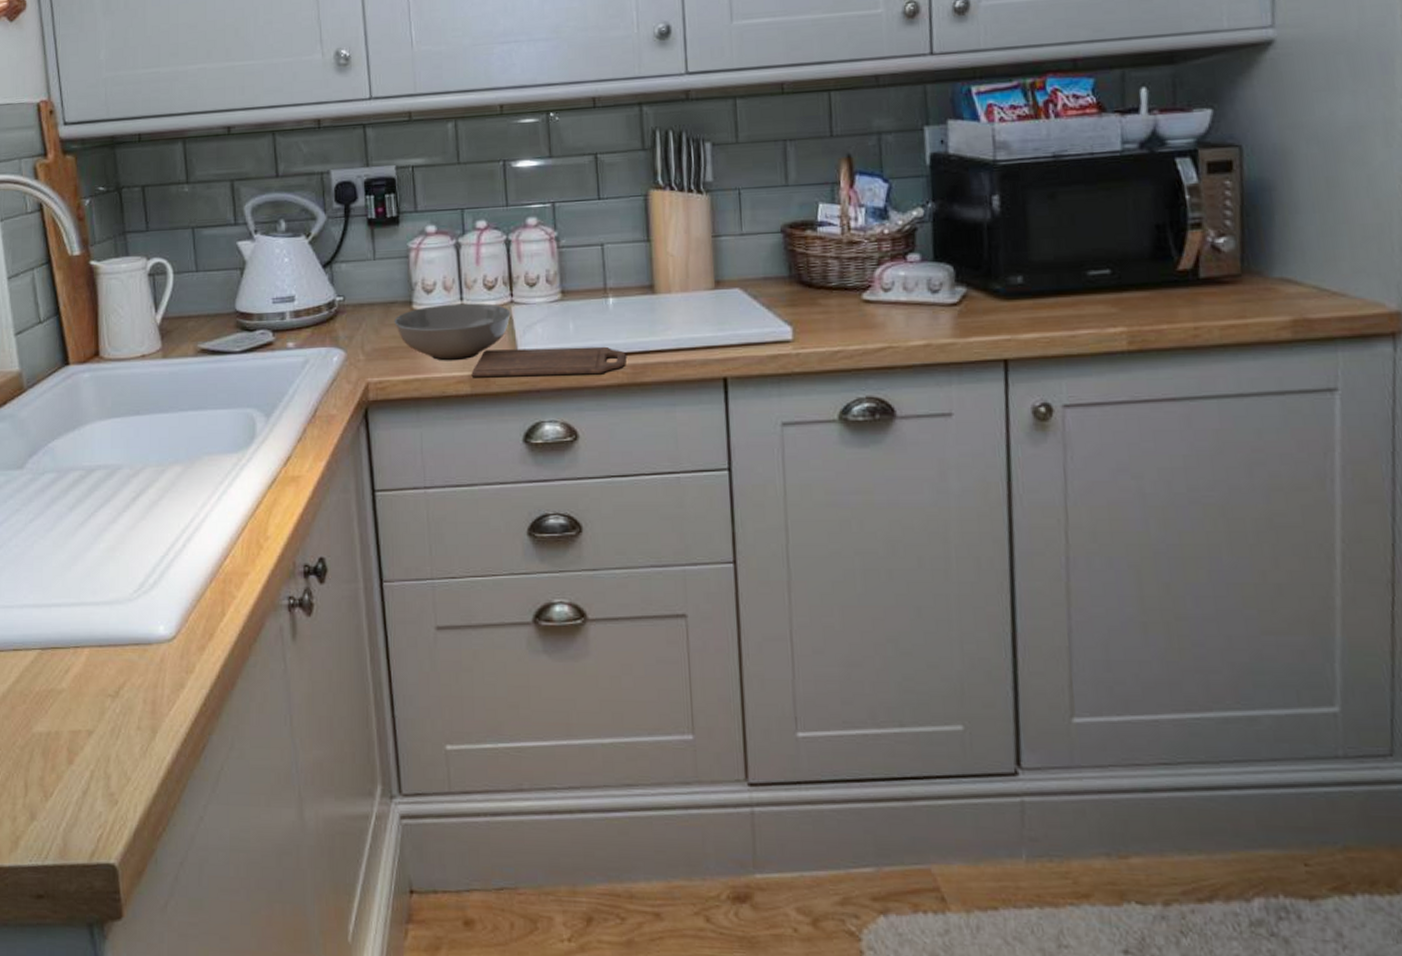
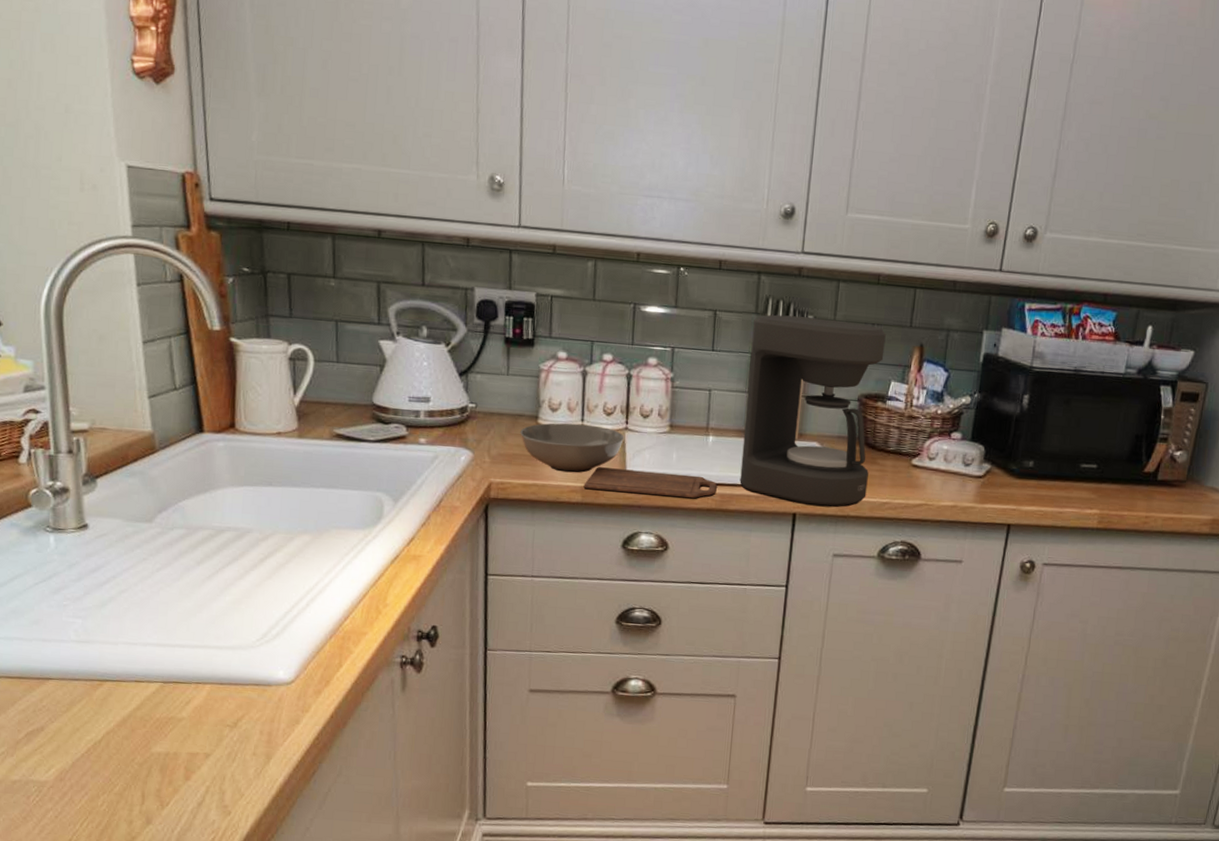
coffee maker: none [641,142,812,366] -> present [740,314,886,508]

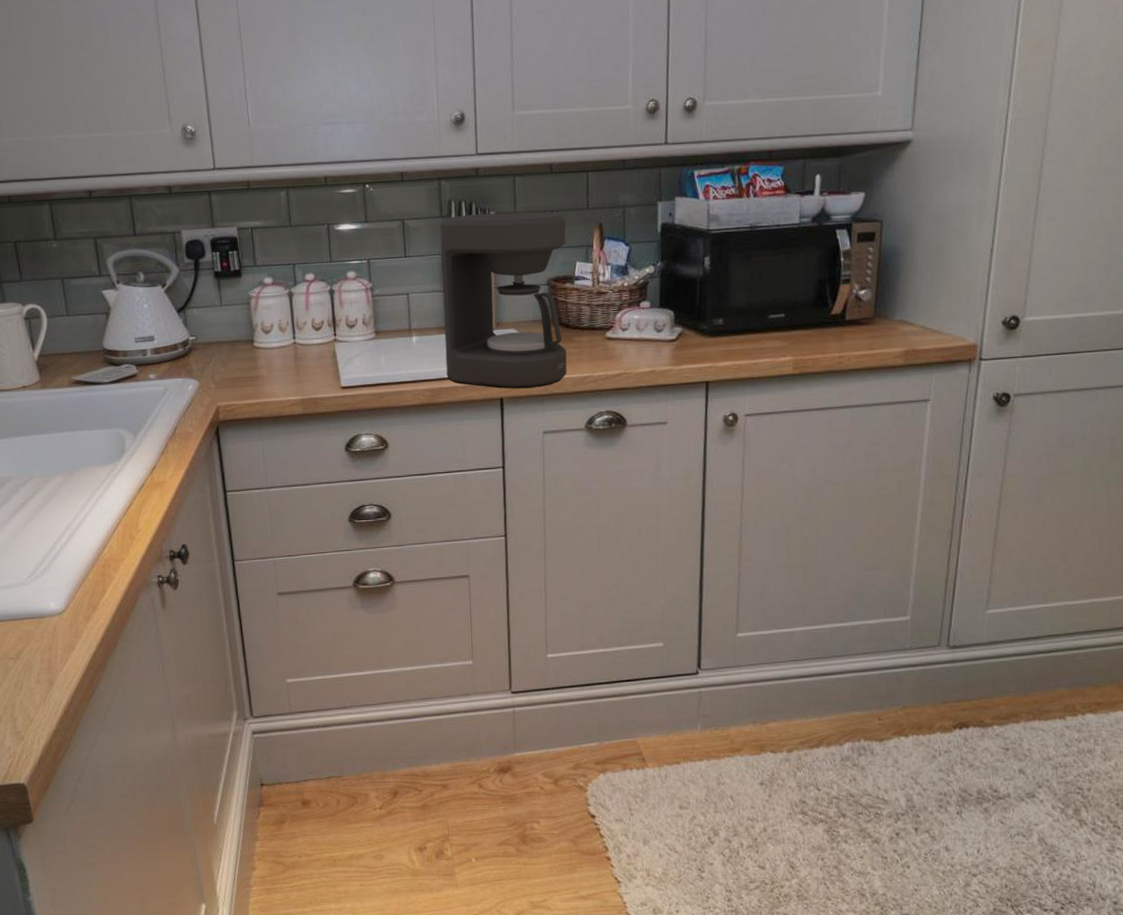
bowl: present [520,422,624,473] -> none [239,341,334,388]
cutting board: present [583,467,717,500] -> none [303,375,426,402]

